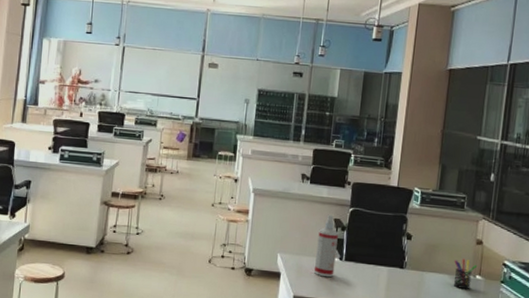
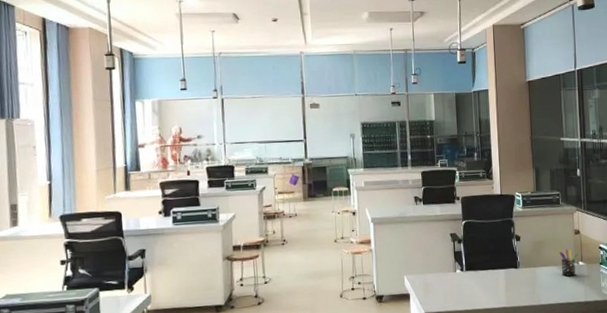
spray bottle: present [313,214,338,278] -> none [438,230,458,290]

